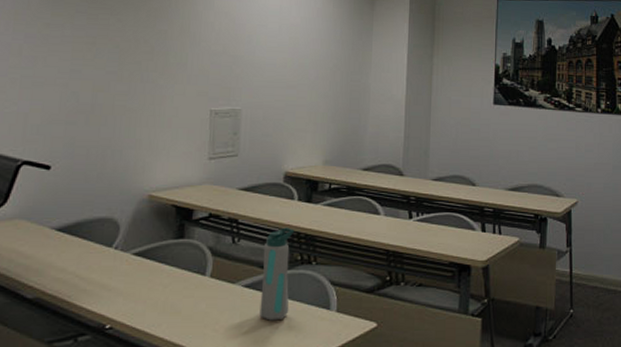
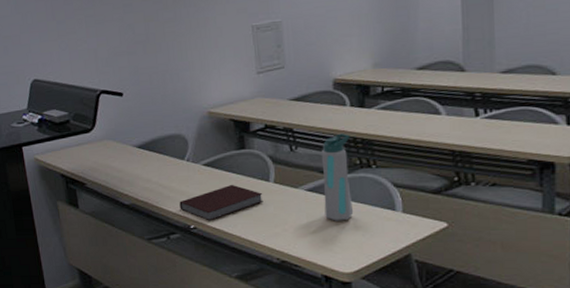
notebook: none [96,277,196,320] -> present [179,184,264,221]

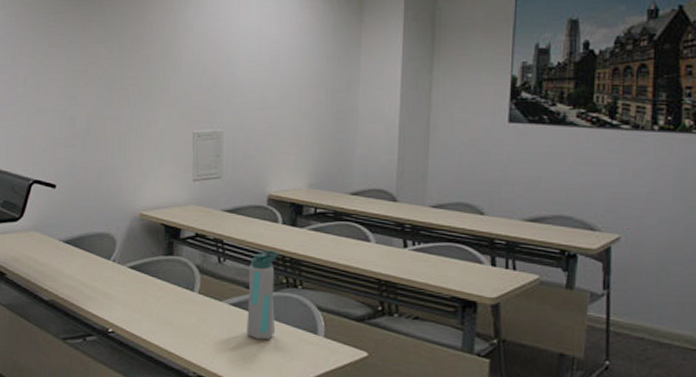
notebook: present [179,184,264,221] -> none [100,290,186,327]

